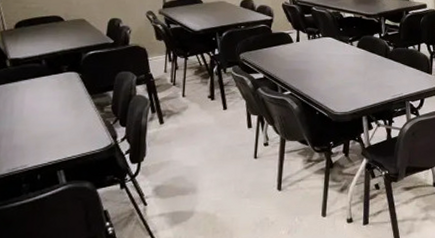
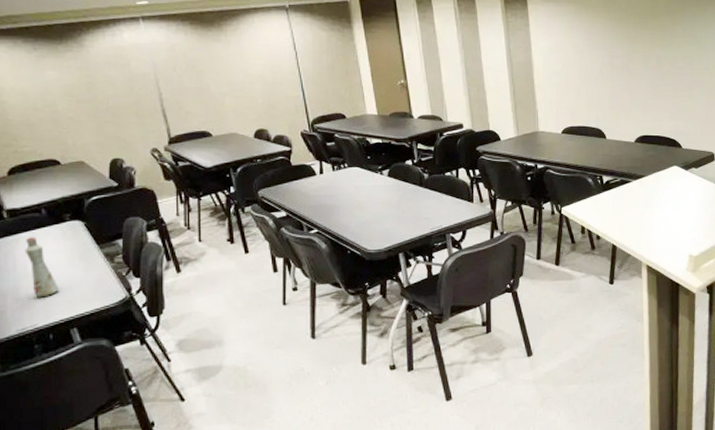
bottle: none [22,85,51,141] -> present [25,237,59,298]

